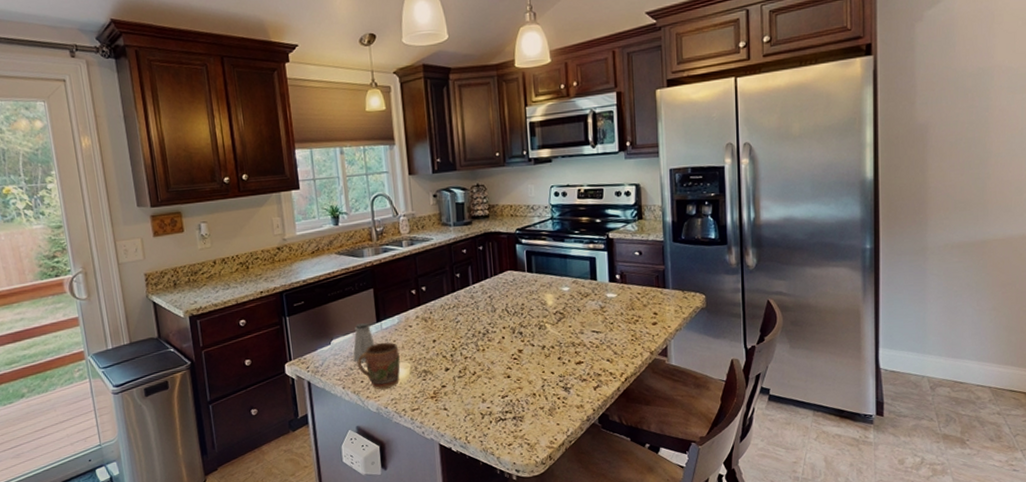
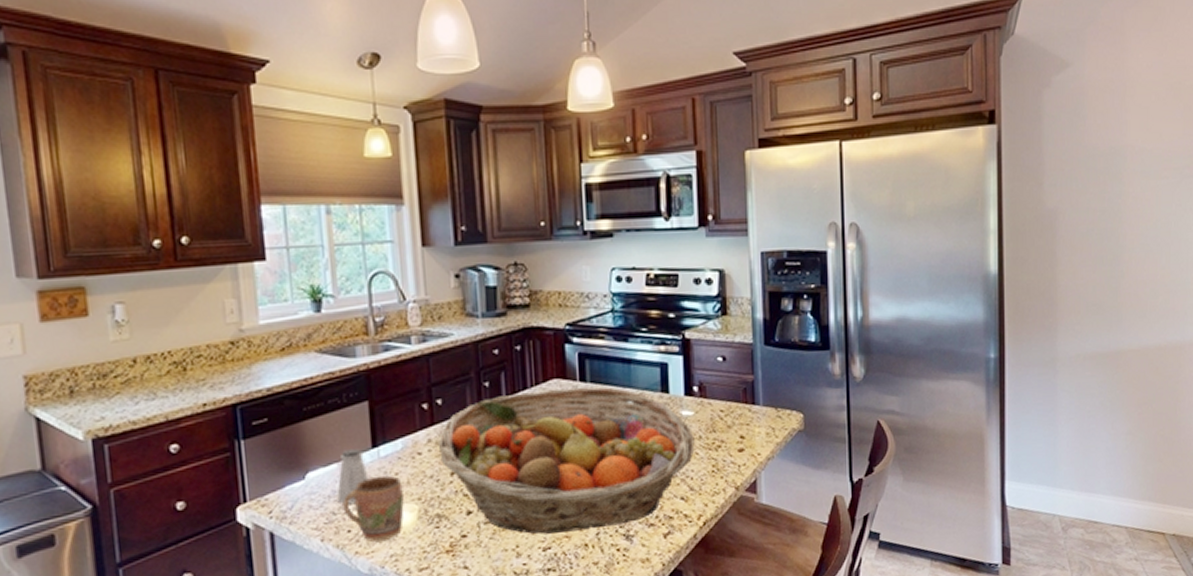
fruit basket: none [424,276,618,386] -> present [439,387,695,534]

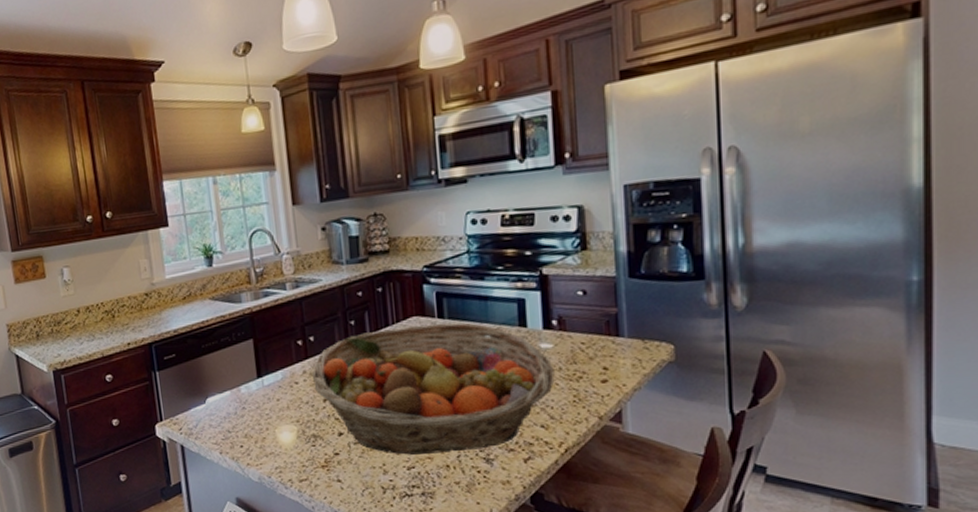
saltshaker: present [337,449,369,504] -> none [230,379,256,424]
mug: present [343,475,404,543] -> none [235,401,285,457]

